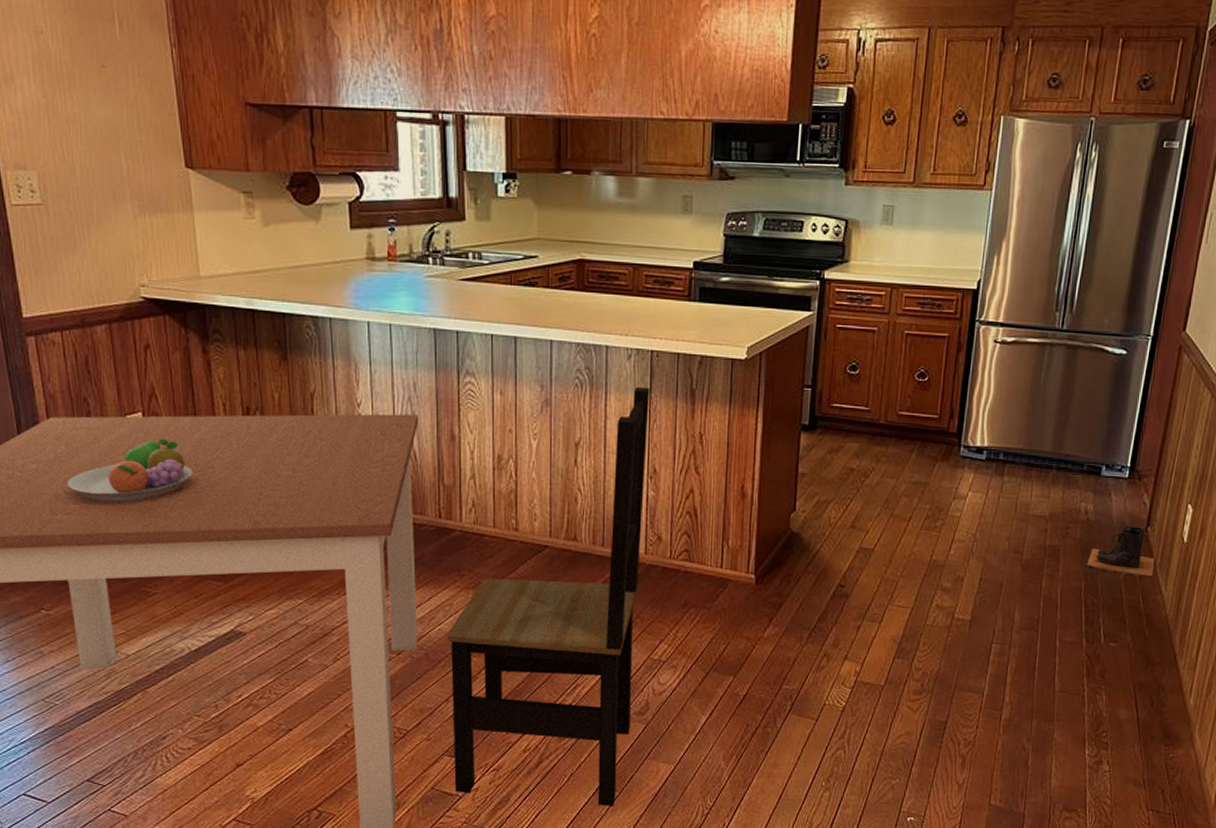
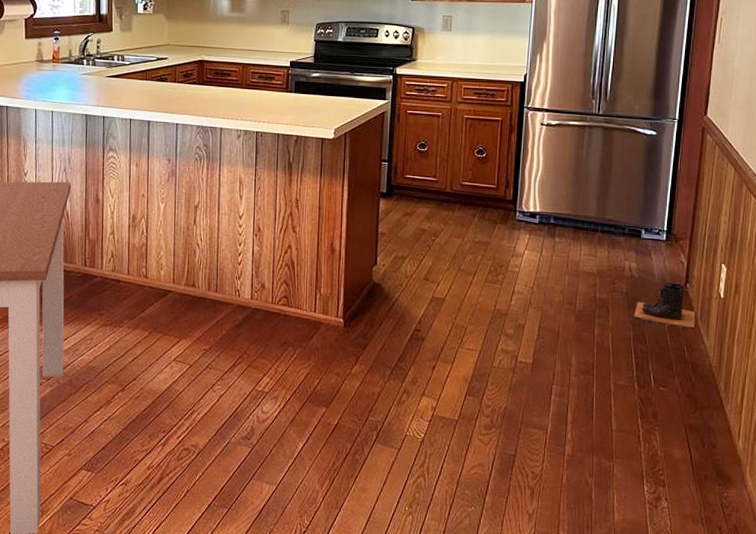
dining chair: present [447,386,650,806] -> none [87,160,255,521]

